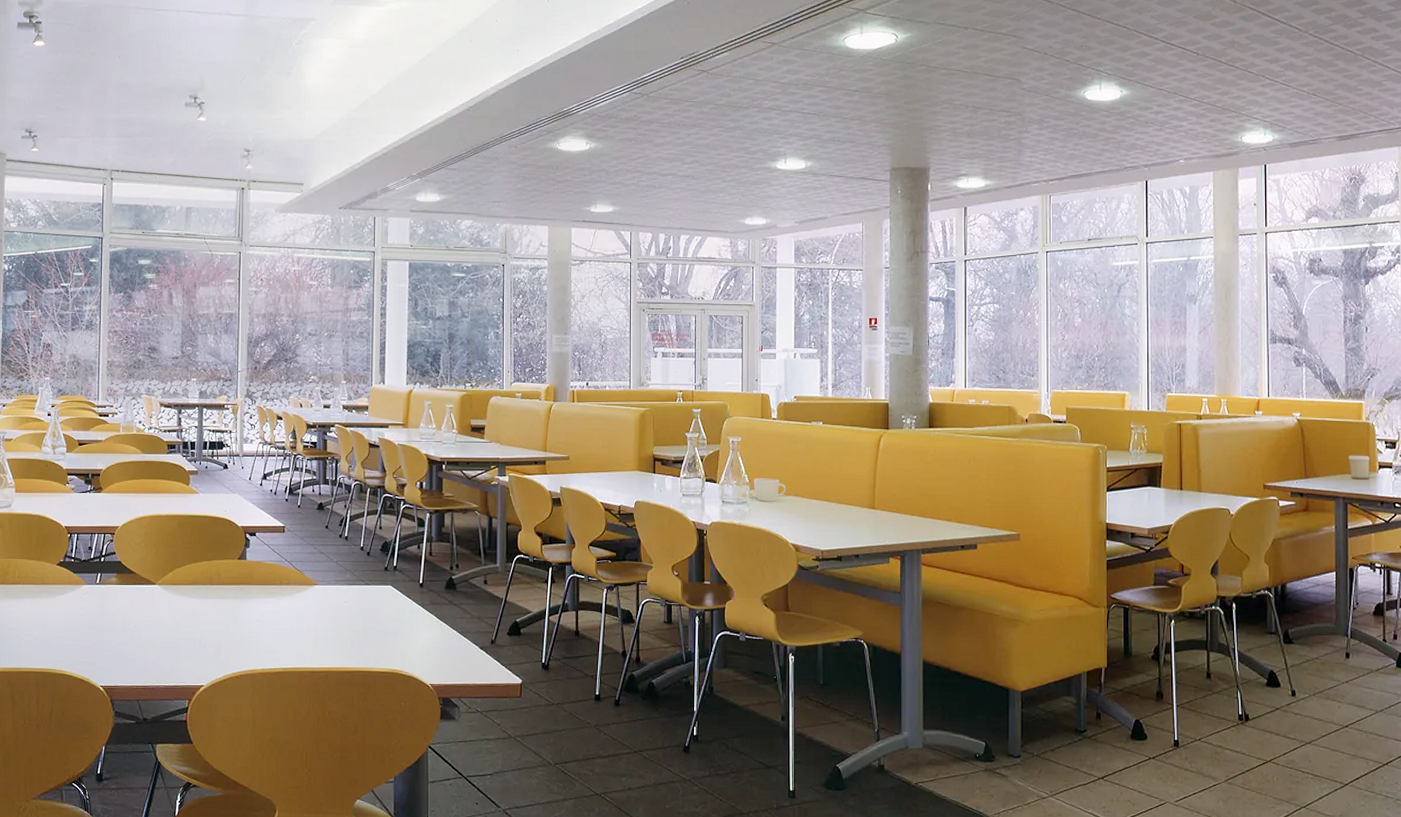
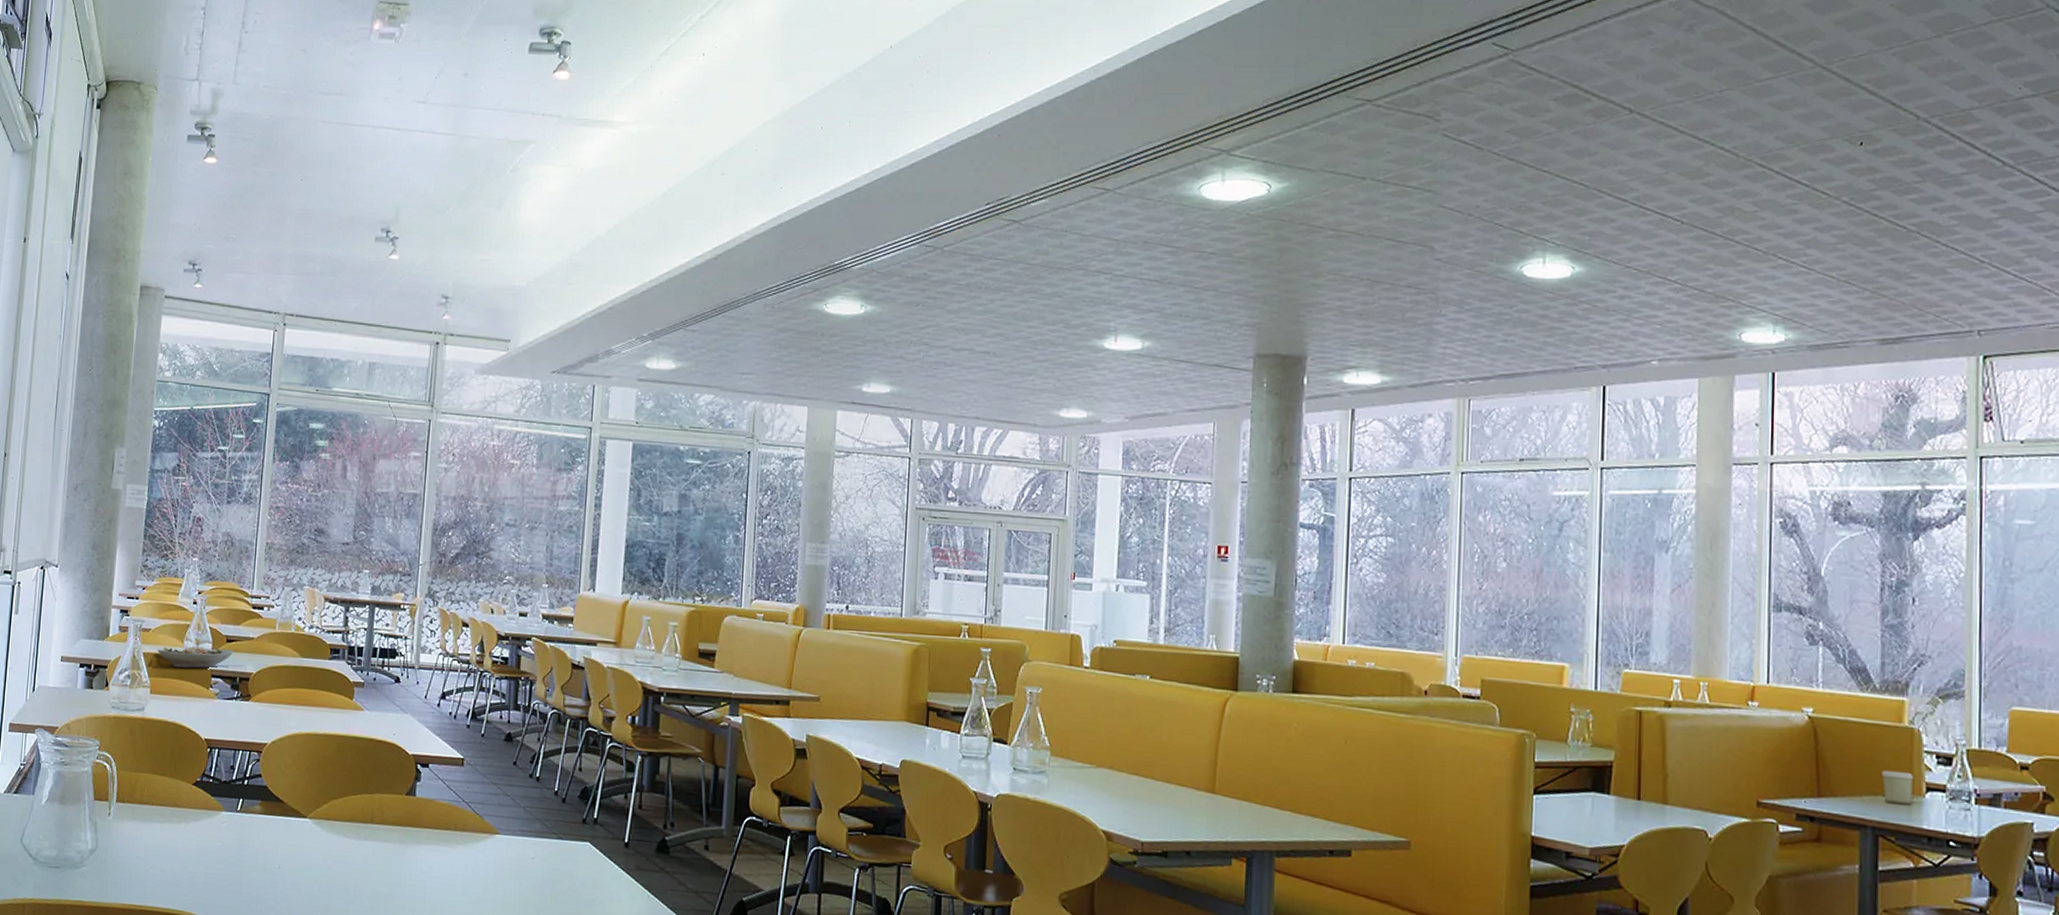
salad: none [19,451,86,469] -> present [157,646,234,668]
cup: present [753,478,786,503] -> none [1055,742,1098,776]

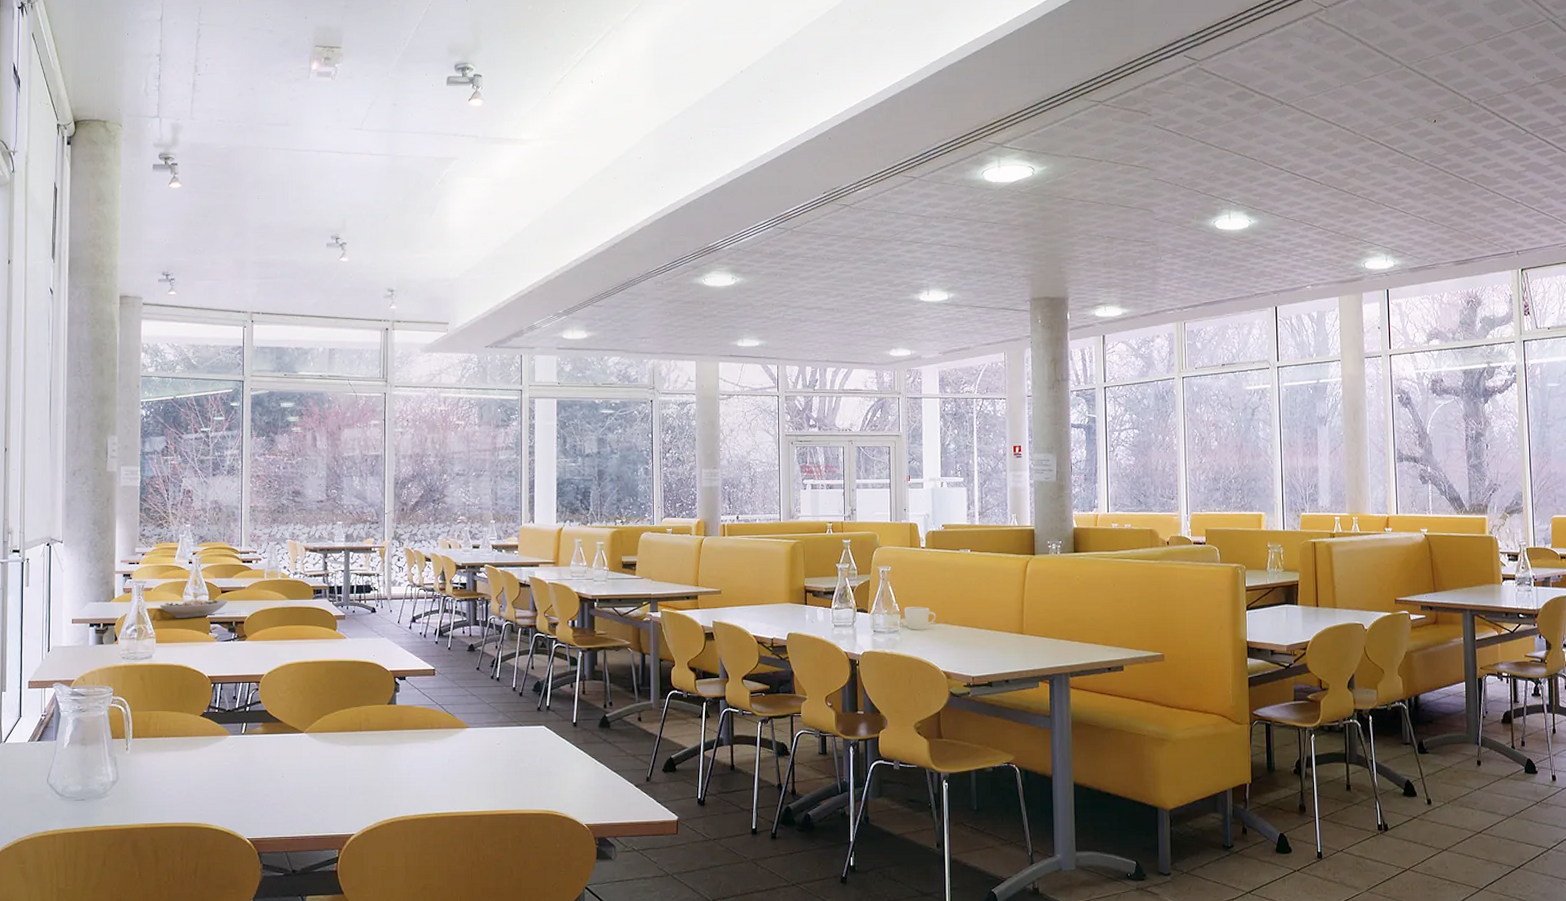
cup: none [1055,742,1098,776] -> present [904,607,936,631]
cup: present [1880,770,1913,807] -> none [1473,568,1495,593]

